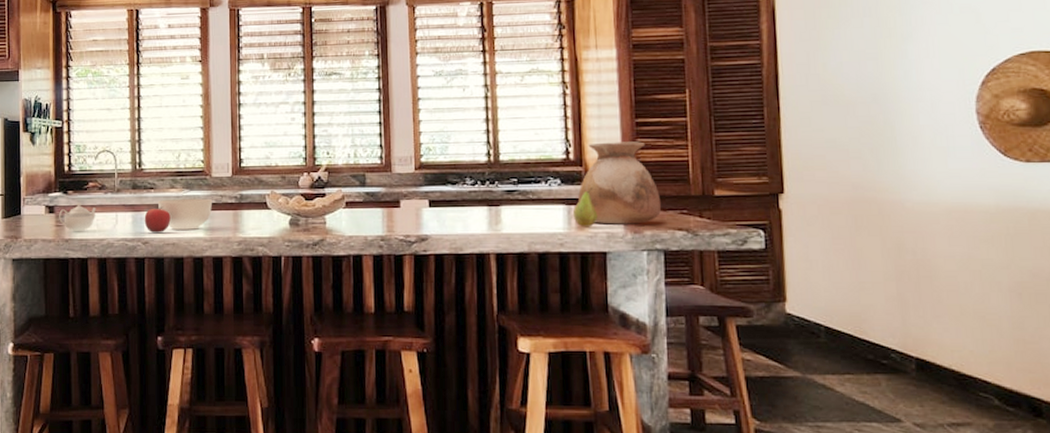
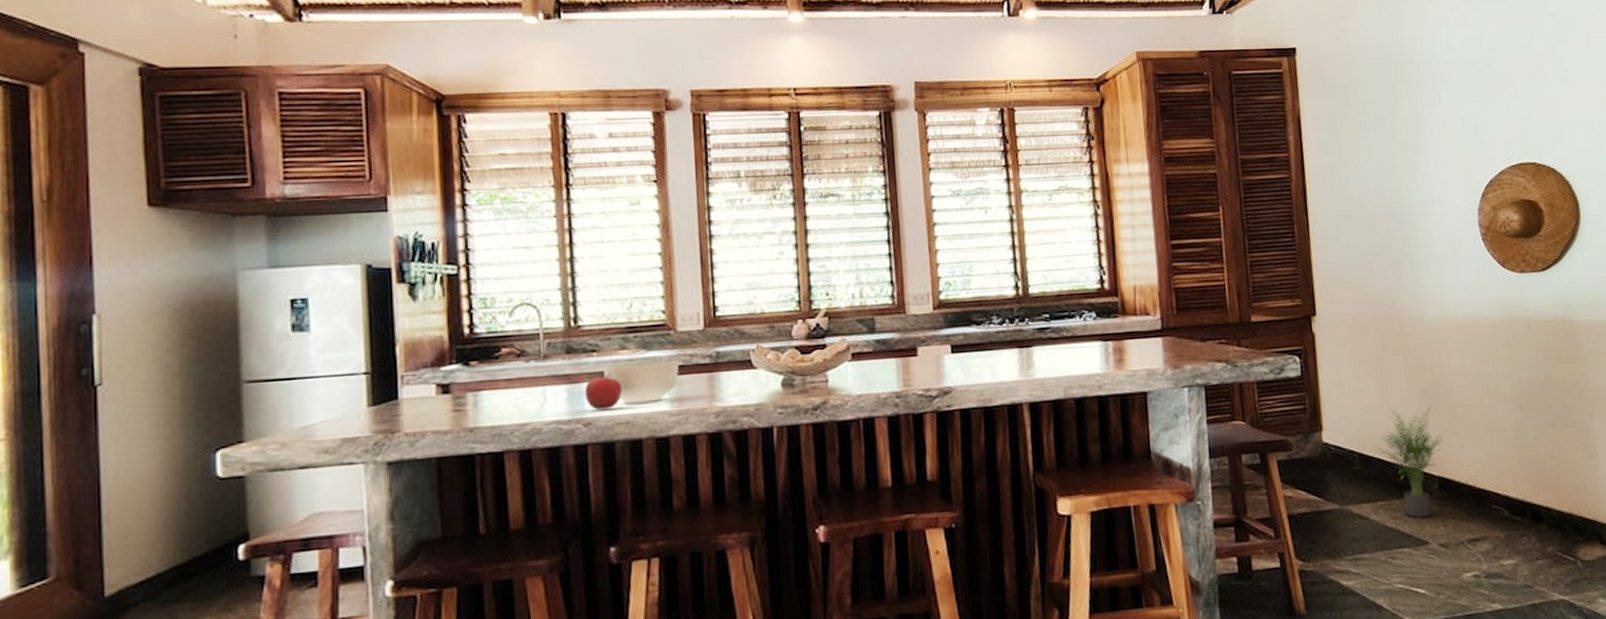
teapot: present [59,203,96,232] -> none [458,377,514,418]
fruit: present [572,187,598,227] -> none [1110,320,1136,366]
vase: present [577,141,662,225] -> none [1114,266,1200,361]
potted plant: none [841,288,928,397] -> present [1372,406,1446,519]

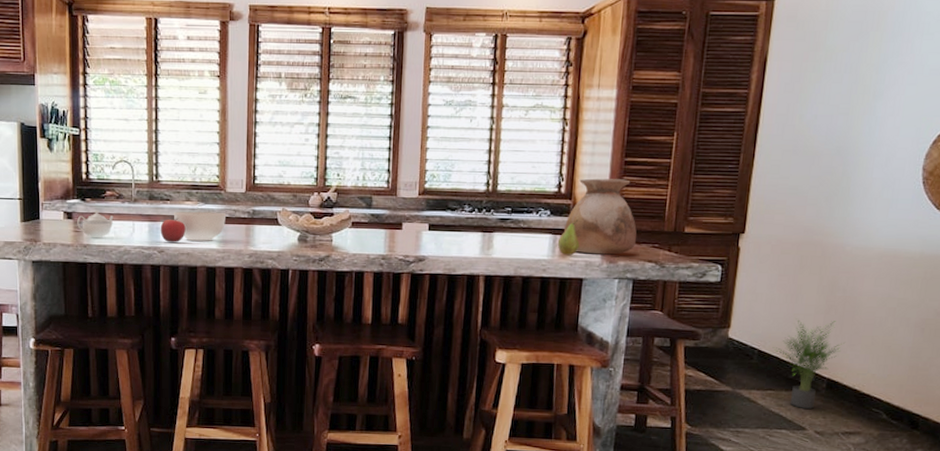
teapot: none [458,377,514,418] -> present [77,210,114,239]
fruit: none [1110,320,1136,366] -> present [557,220,580,256]
vase: none [1114,266,1200,361] -> present [563,178,637,255]

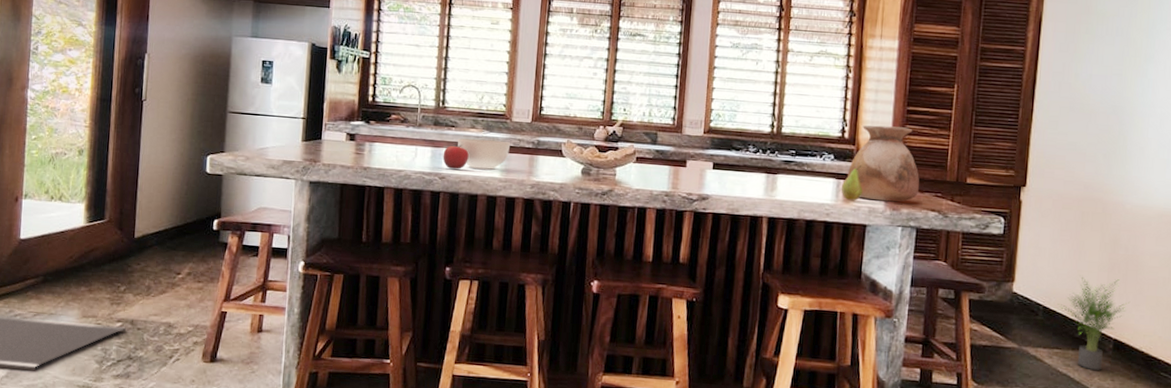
teapot: present [77,210,114,239] -> none [359,133,397,162]

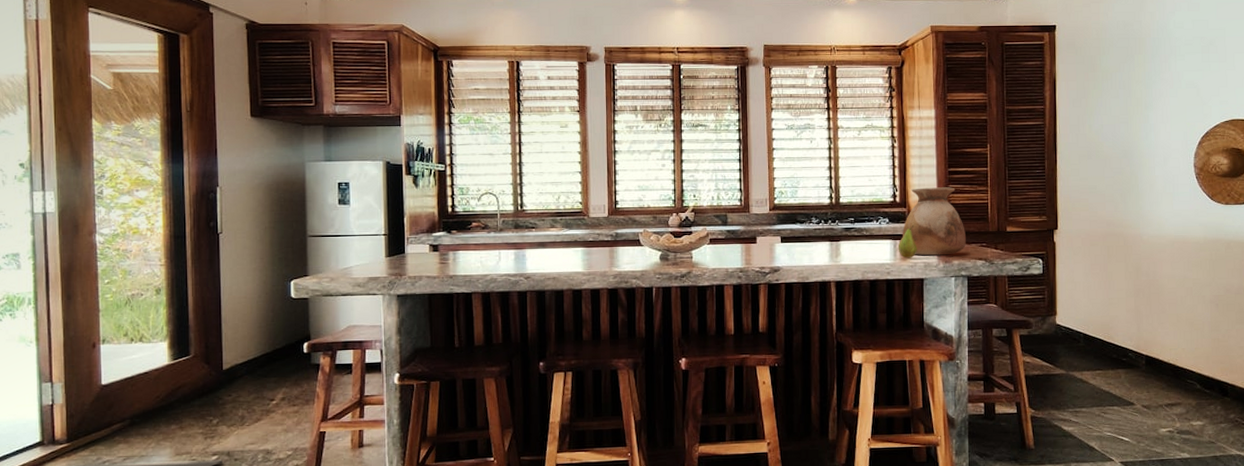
fruit: present [442,144,469,169] -> none [526,244,551,268]
bowl: present [457,138,511,170] -> none [538,236,591,265]
potted plant: present [1057,276,1129,371] -> none [1095,302,1155,386]

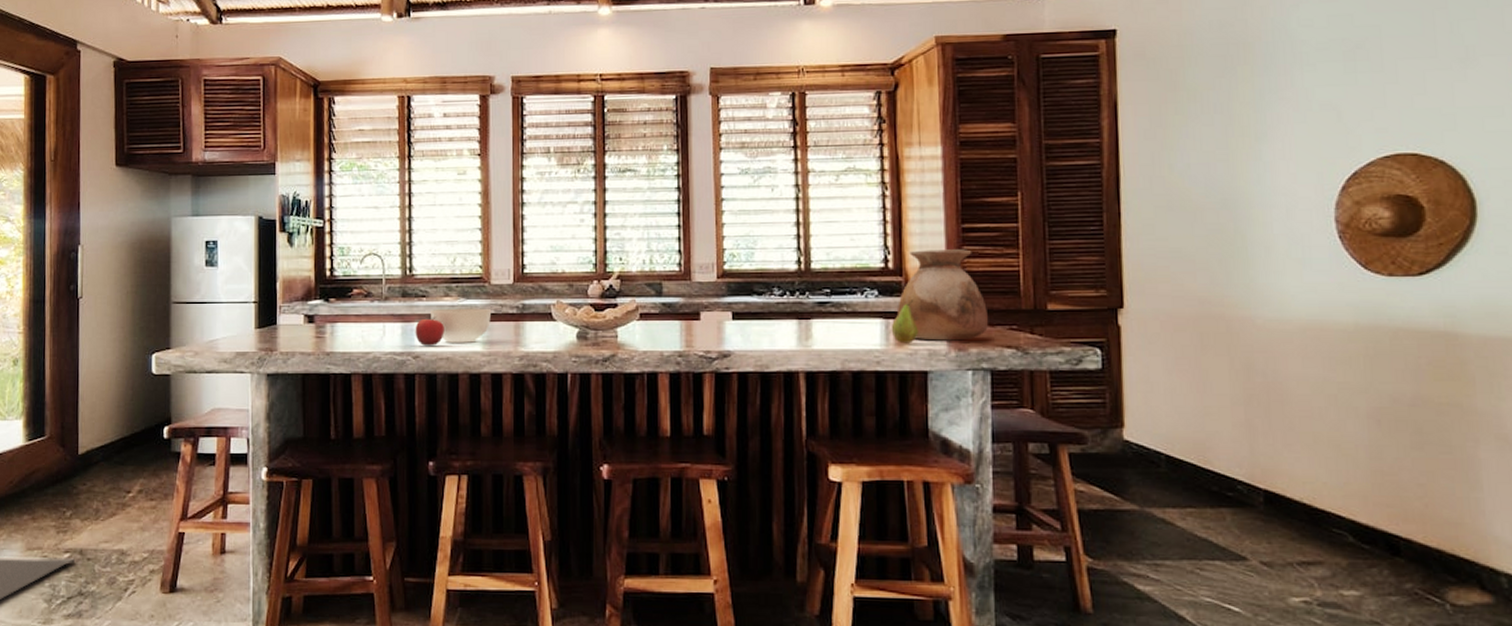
fruit: none [526,244,551,268] -> present [415,317,444,346]
bowl: none [538,236,591,265] -> present [430,308,492,343]

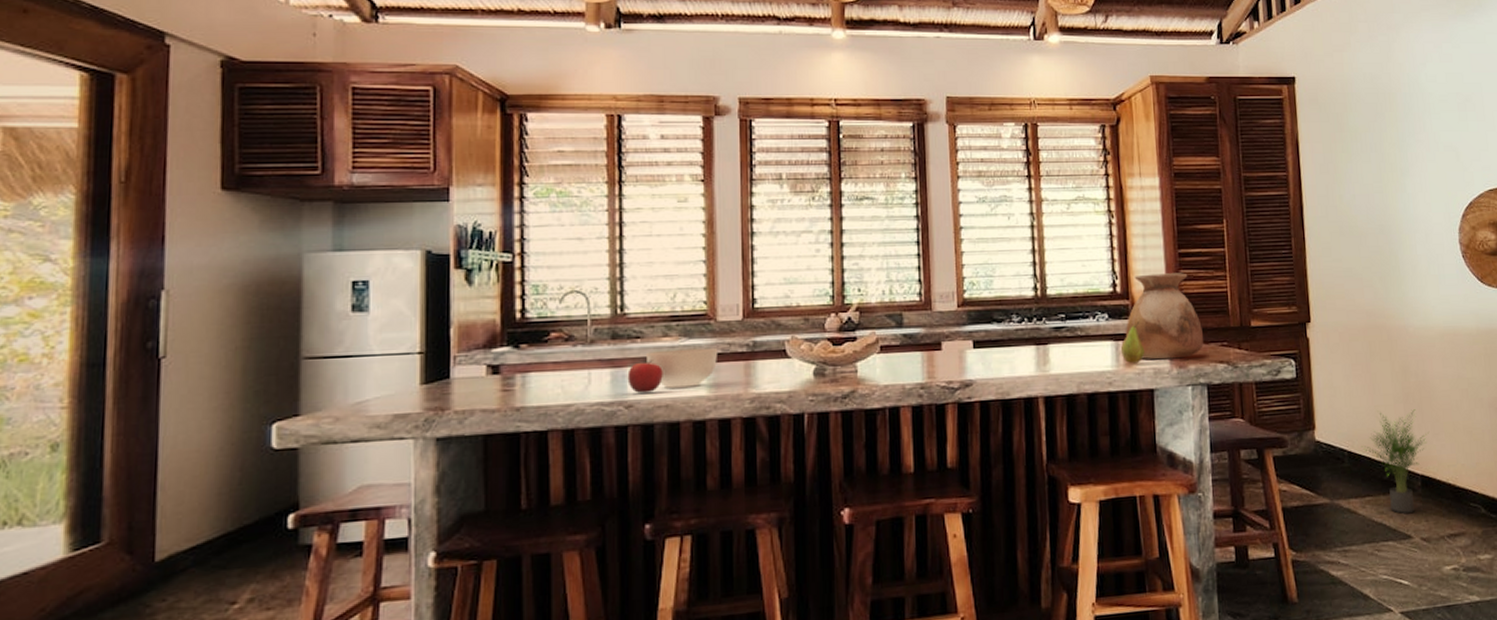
potted plant: none [1183,414,1278,533] -> present [1361,409,1429,514]

